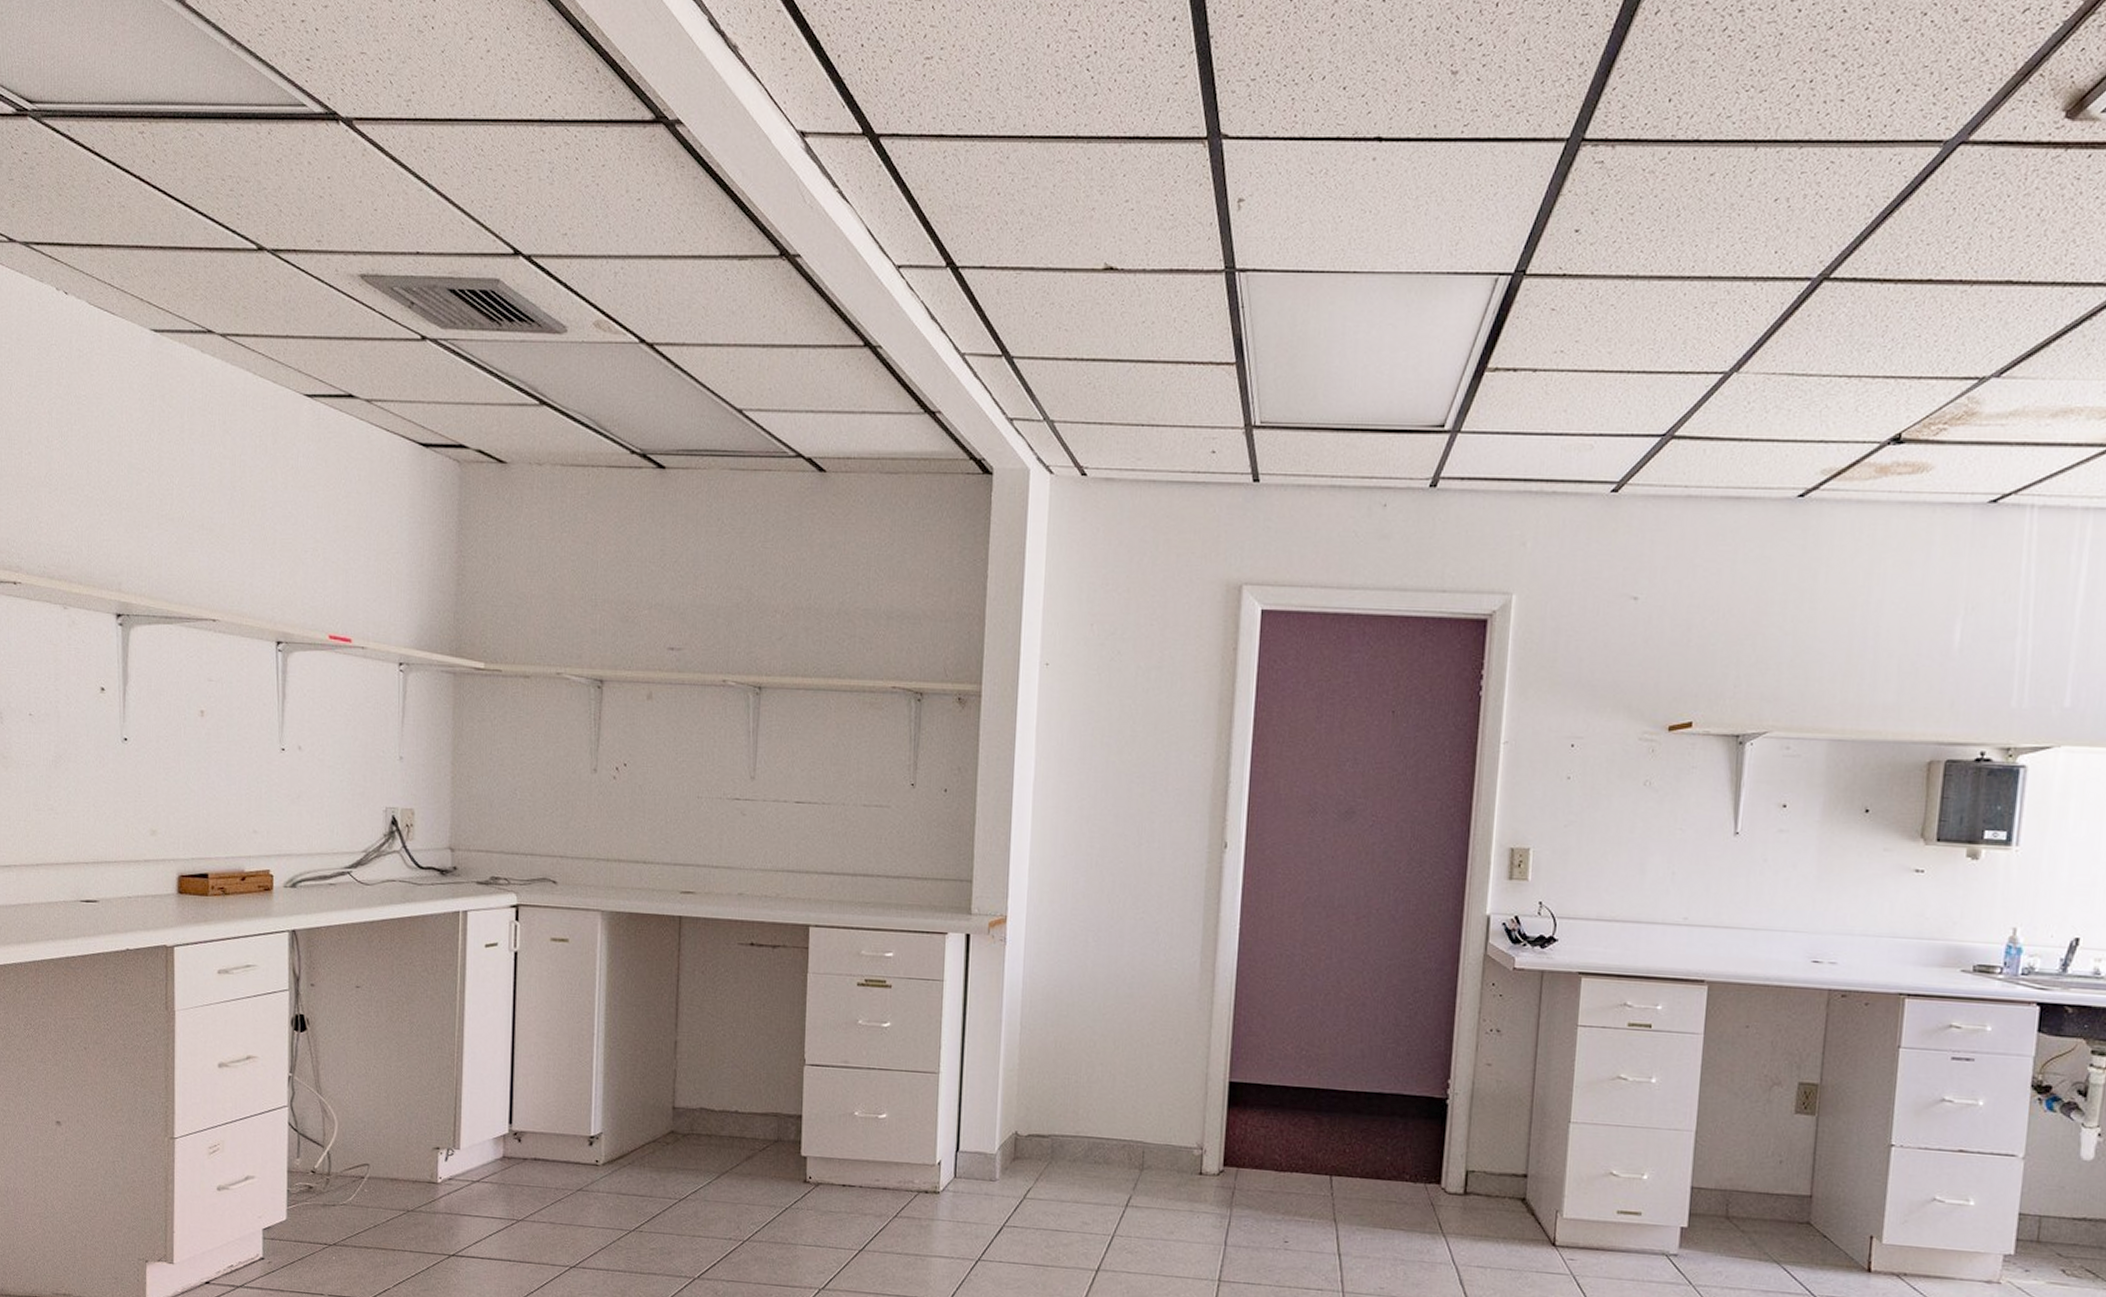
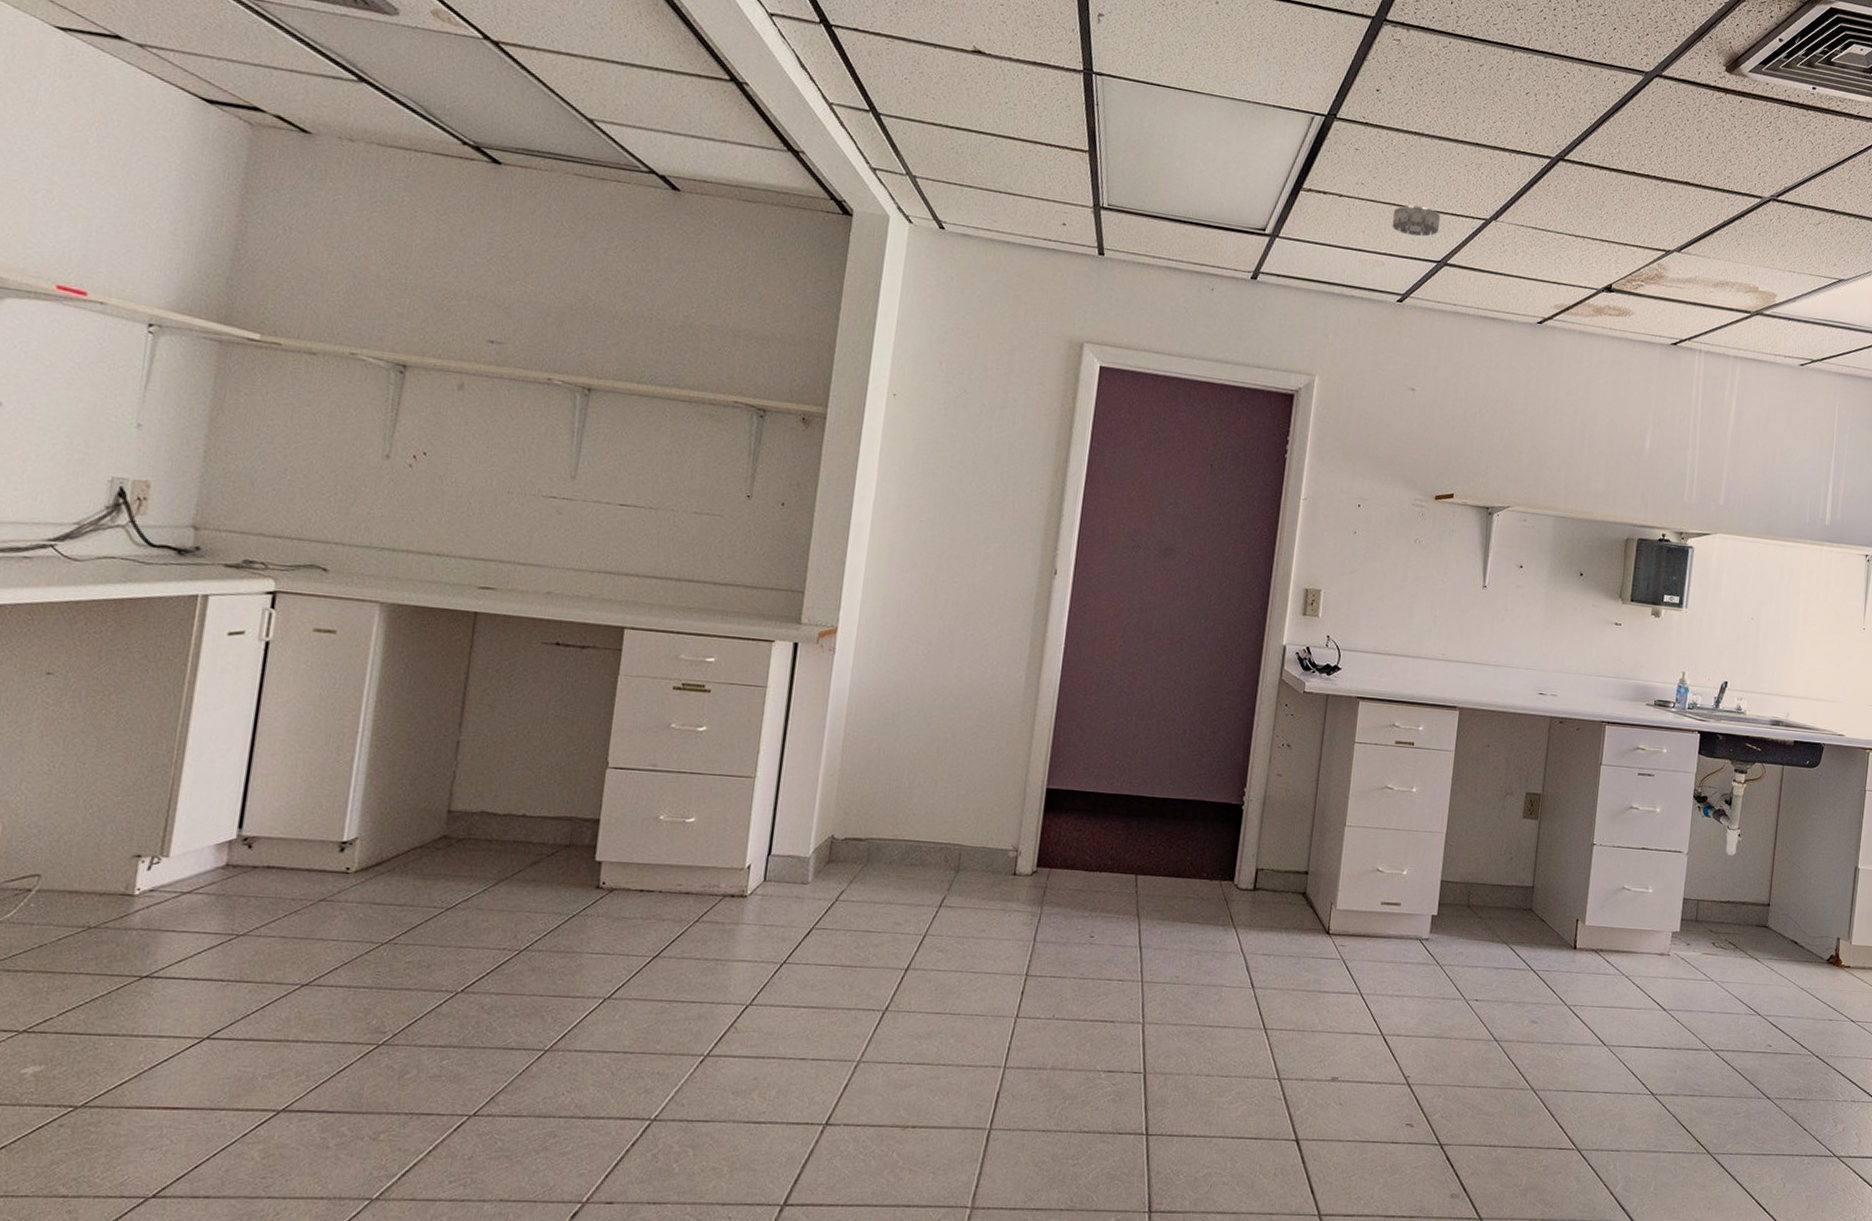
smoke detector: none [1601,368,1664,407] -> present [1391,205,1441,237]

